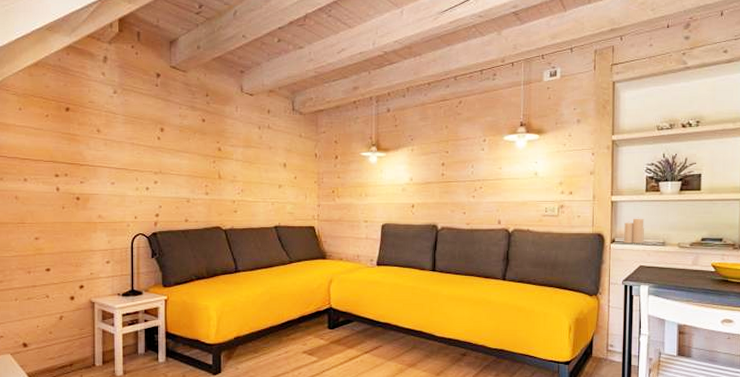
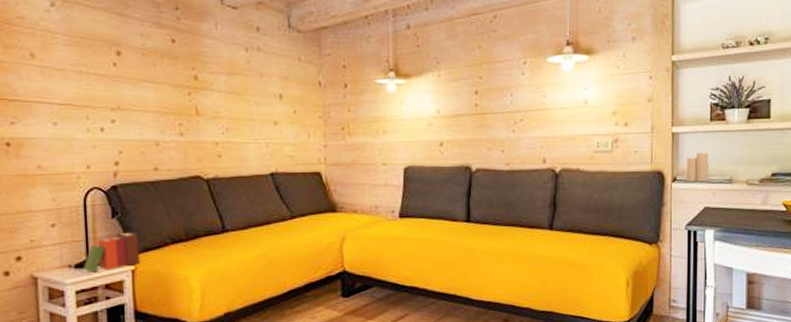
books: none [129,269,171,300] -> present [83,232,140,273]

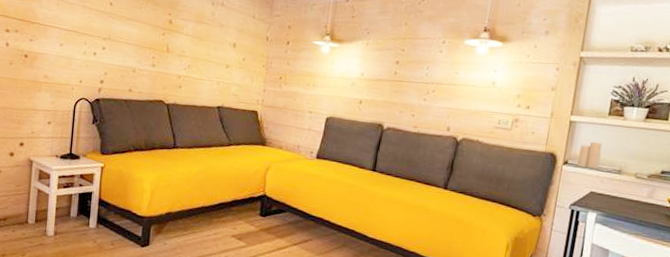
books: present [83,232,140,273] -> none [66,136,110,164]

